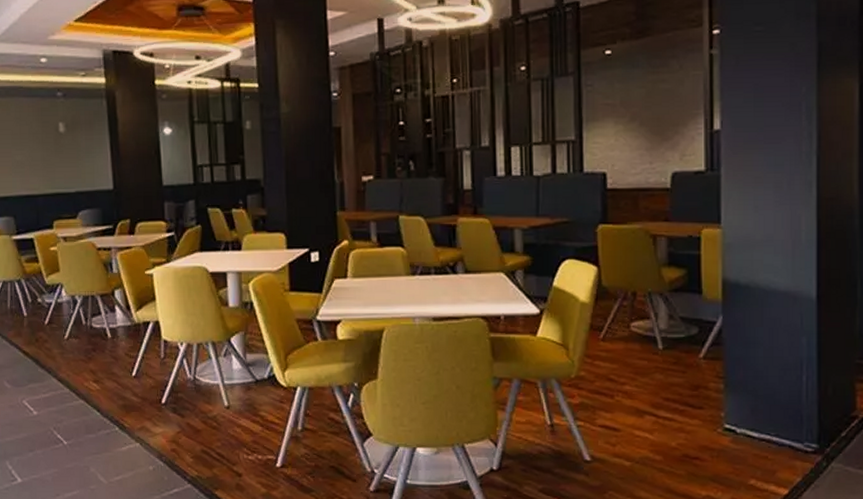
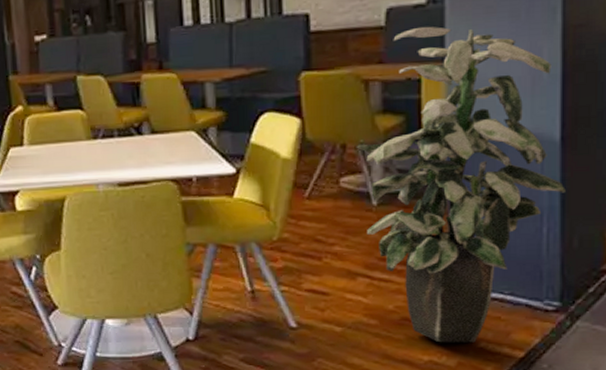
indoor plant: none [645,192,822,480] -> present [356,27,567,343]

